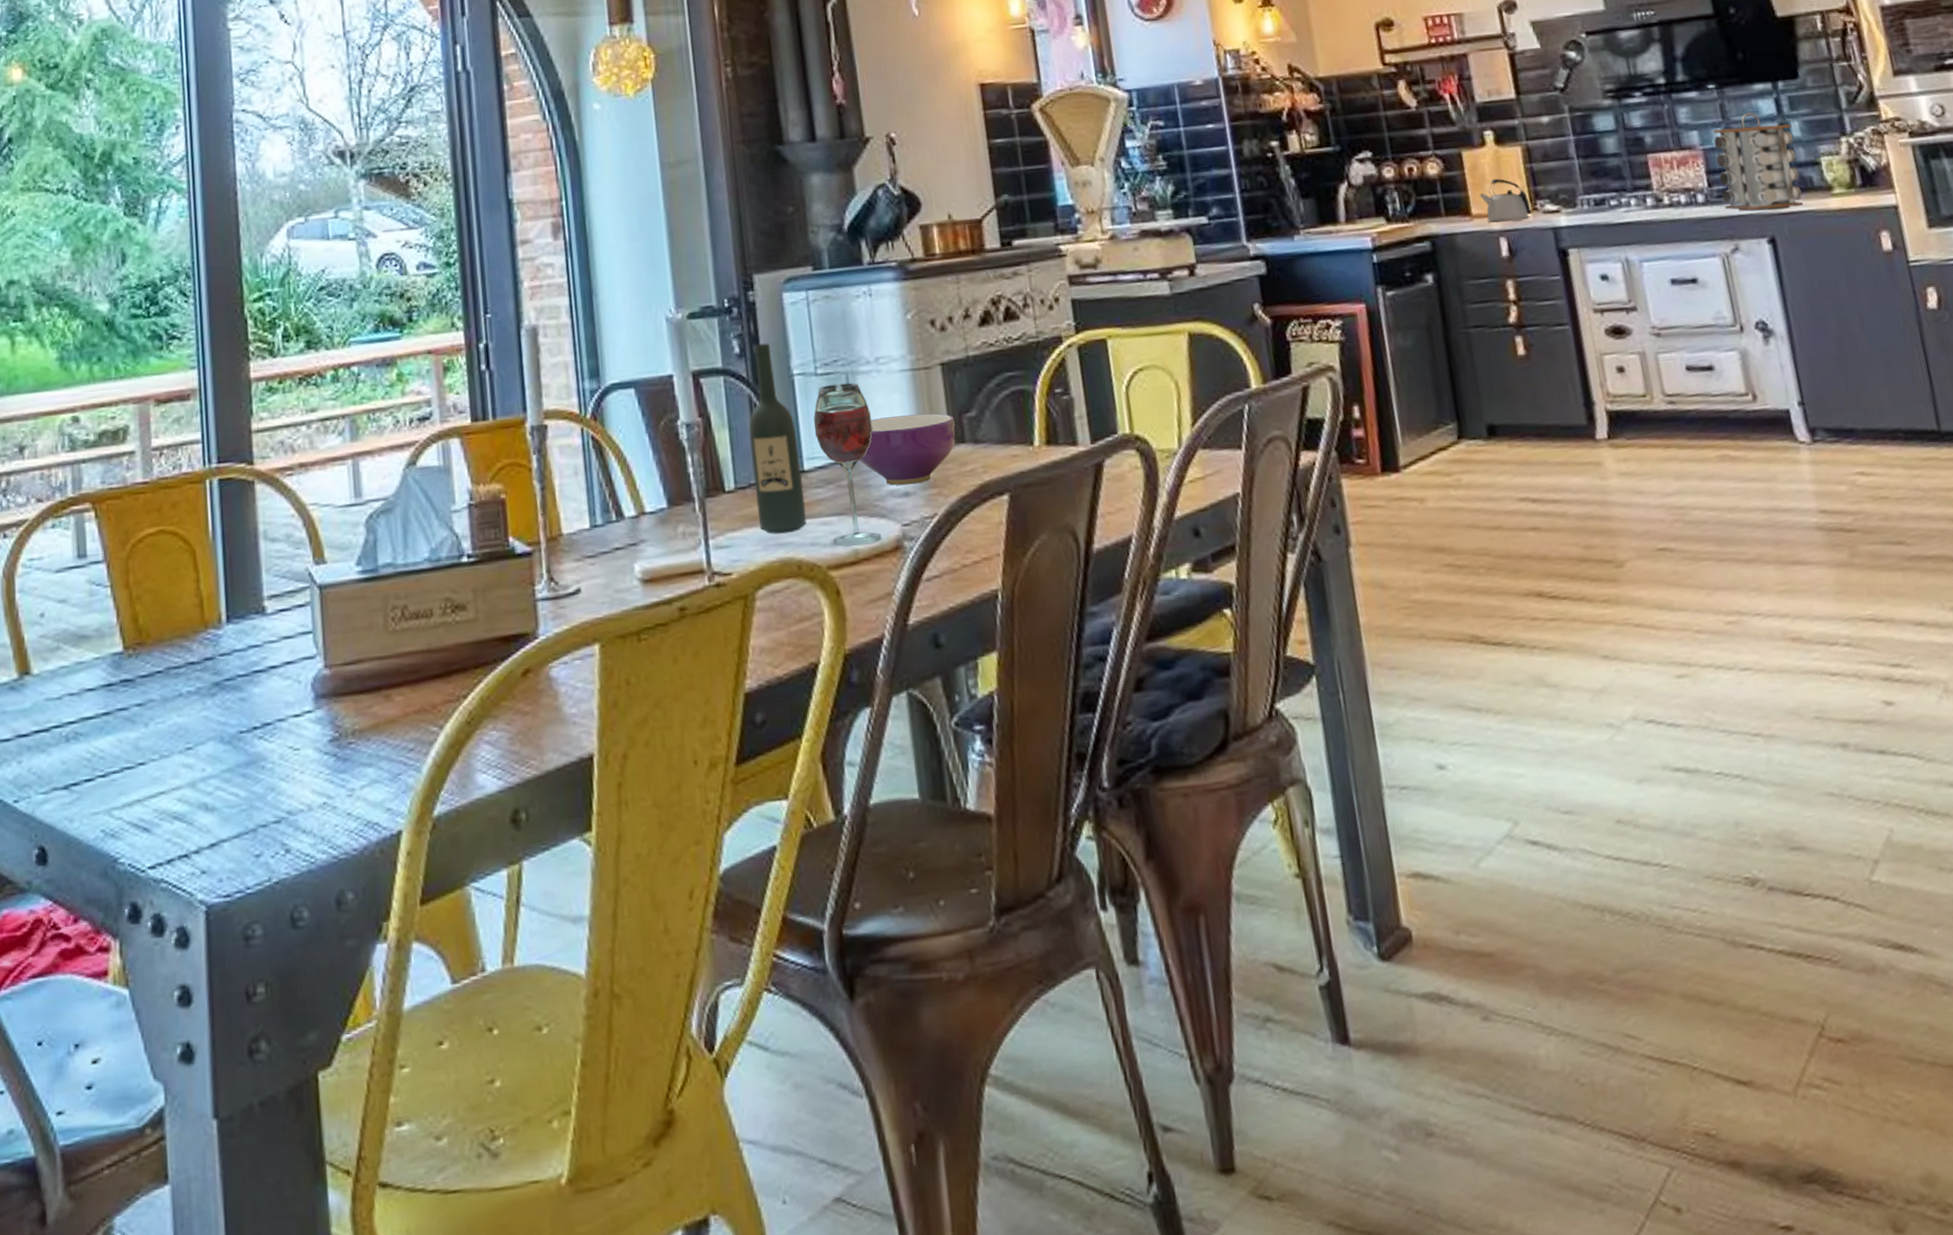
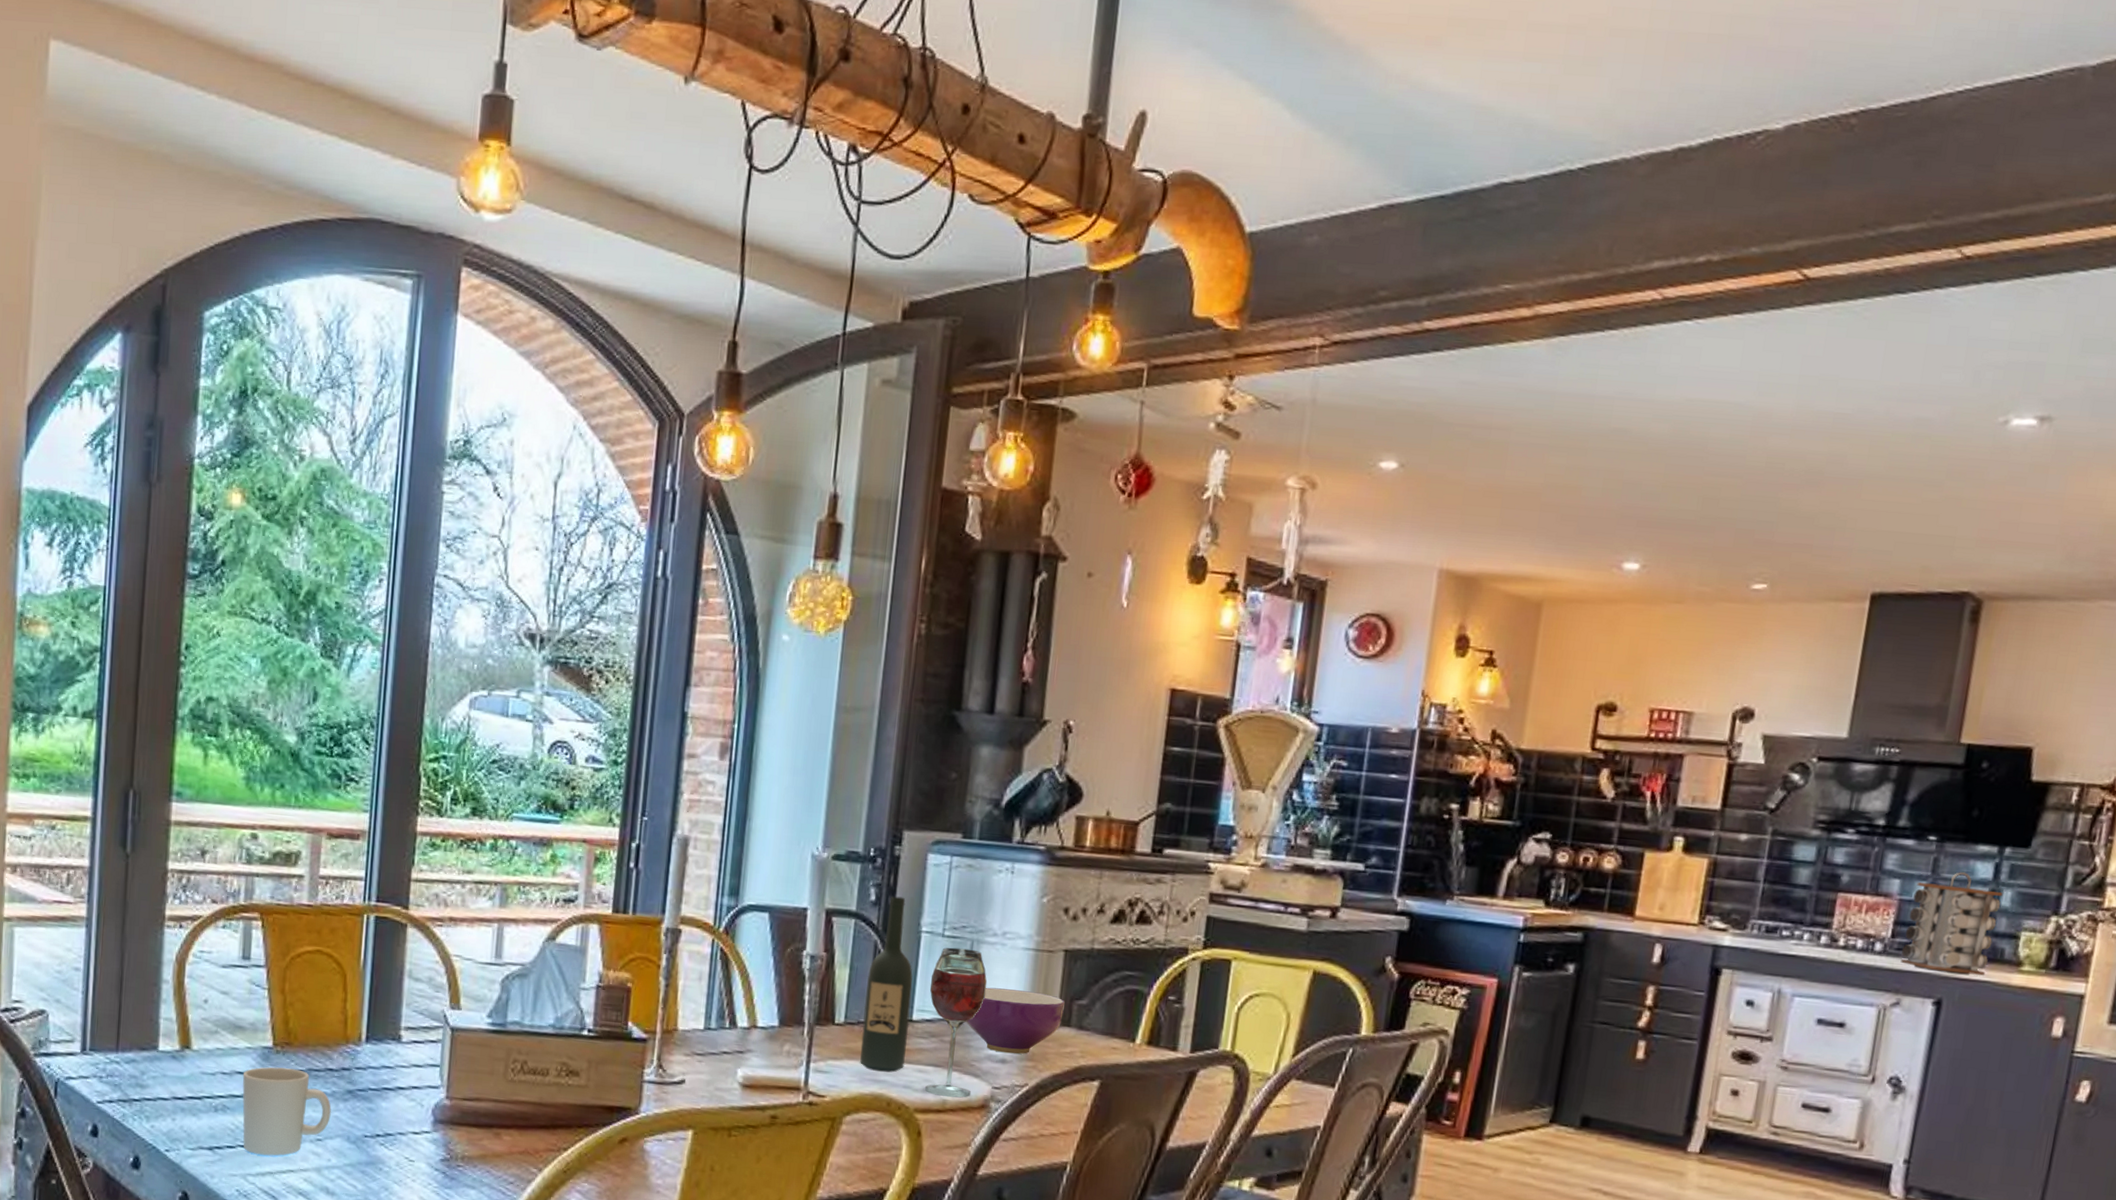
mug: none [93,671,199,783] -> present [242,1067,331,1157]
kettle: present [1479,178,1532,222] -> none [1648,885,1699,932]

